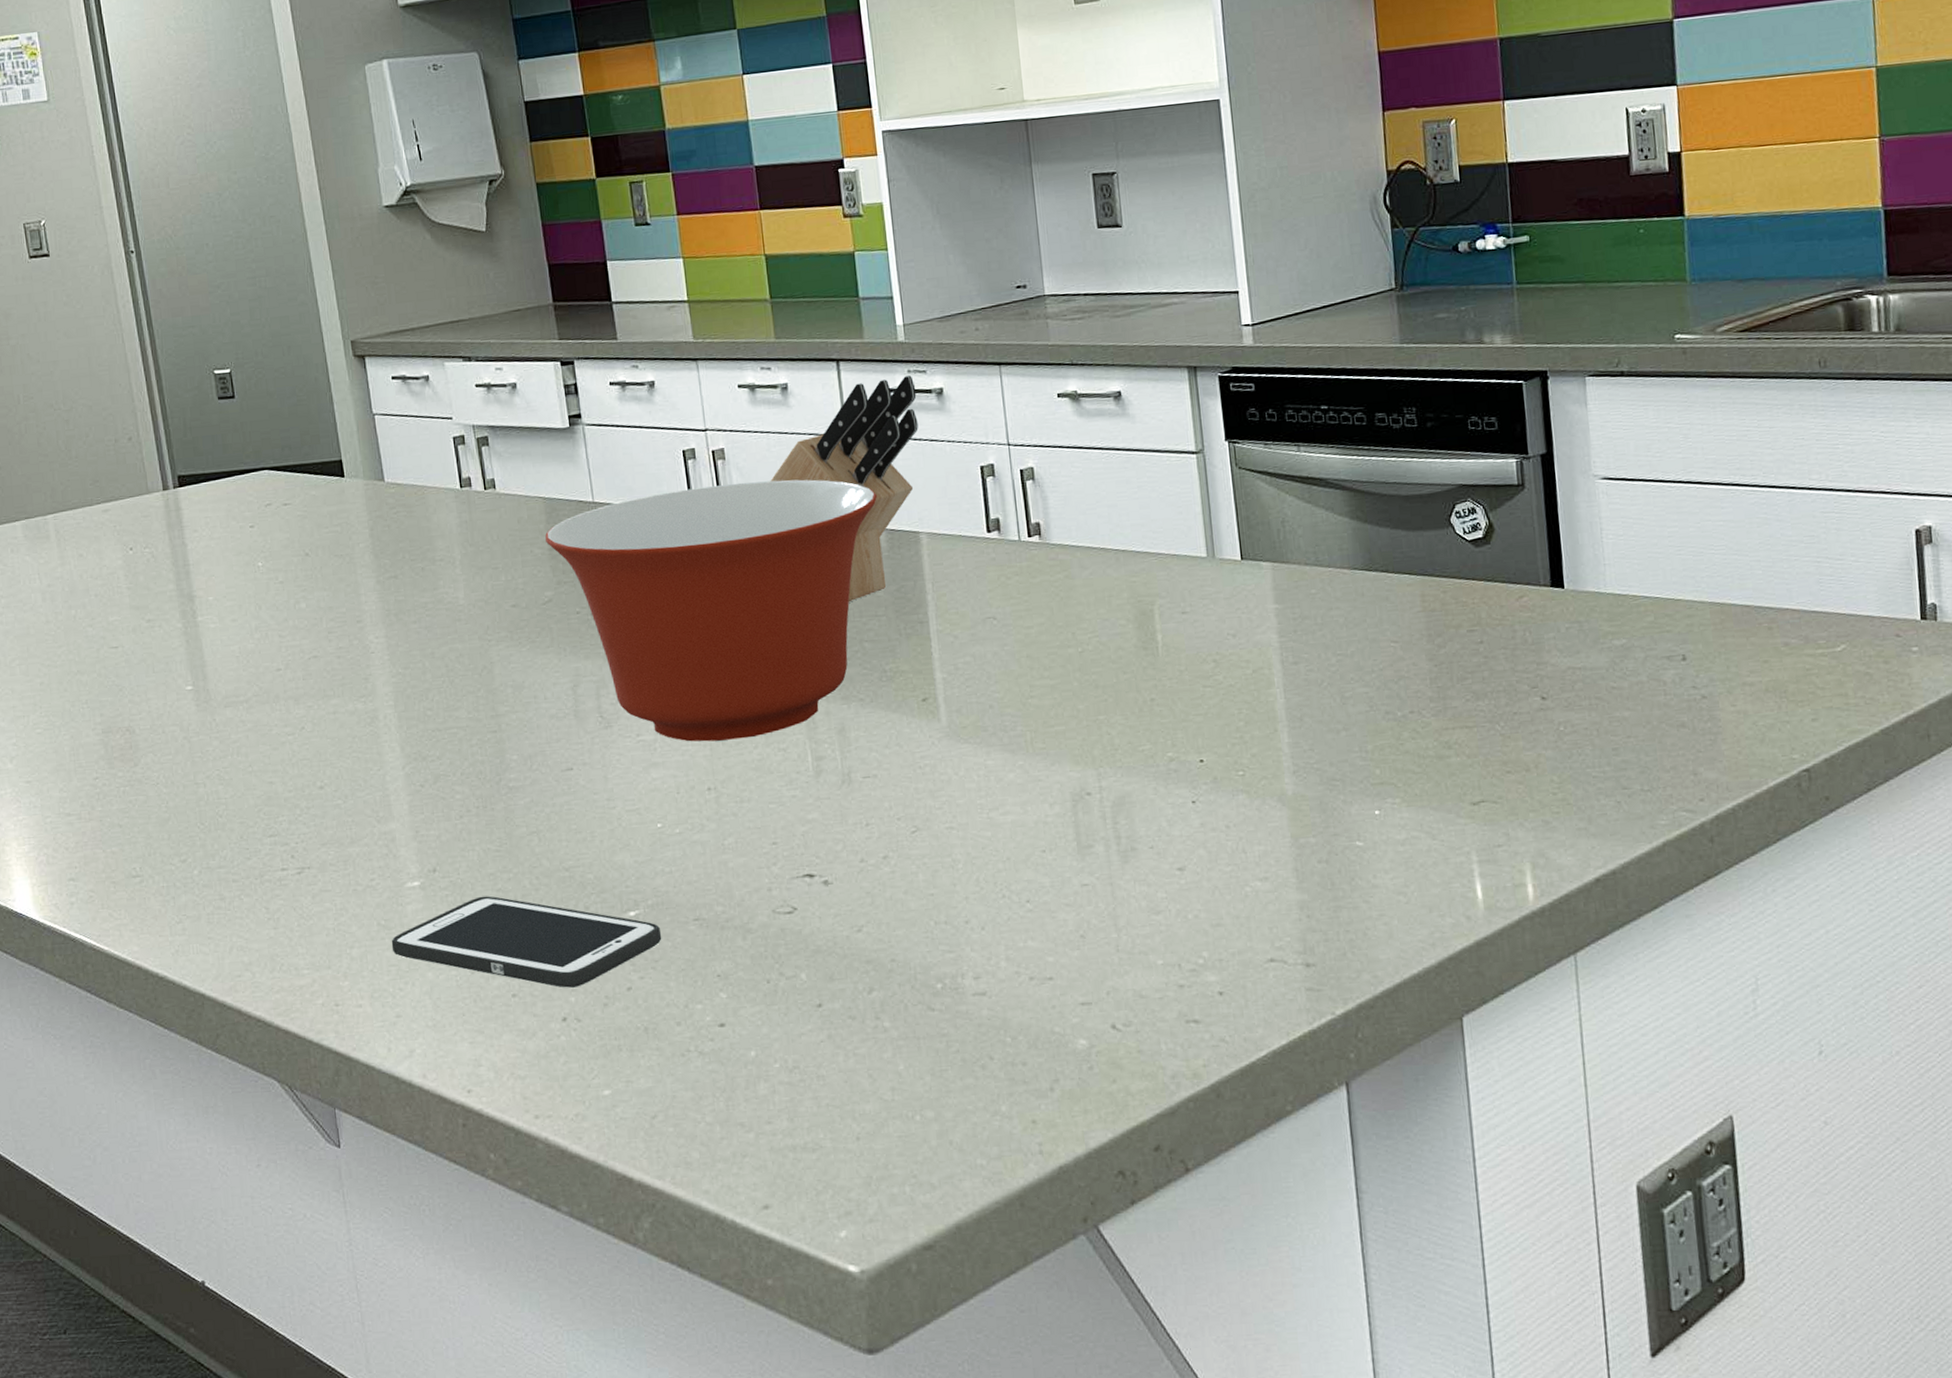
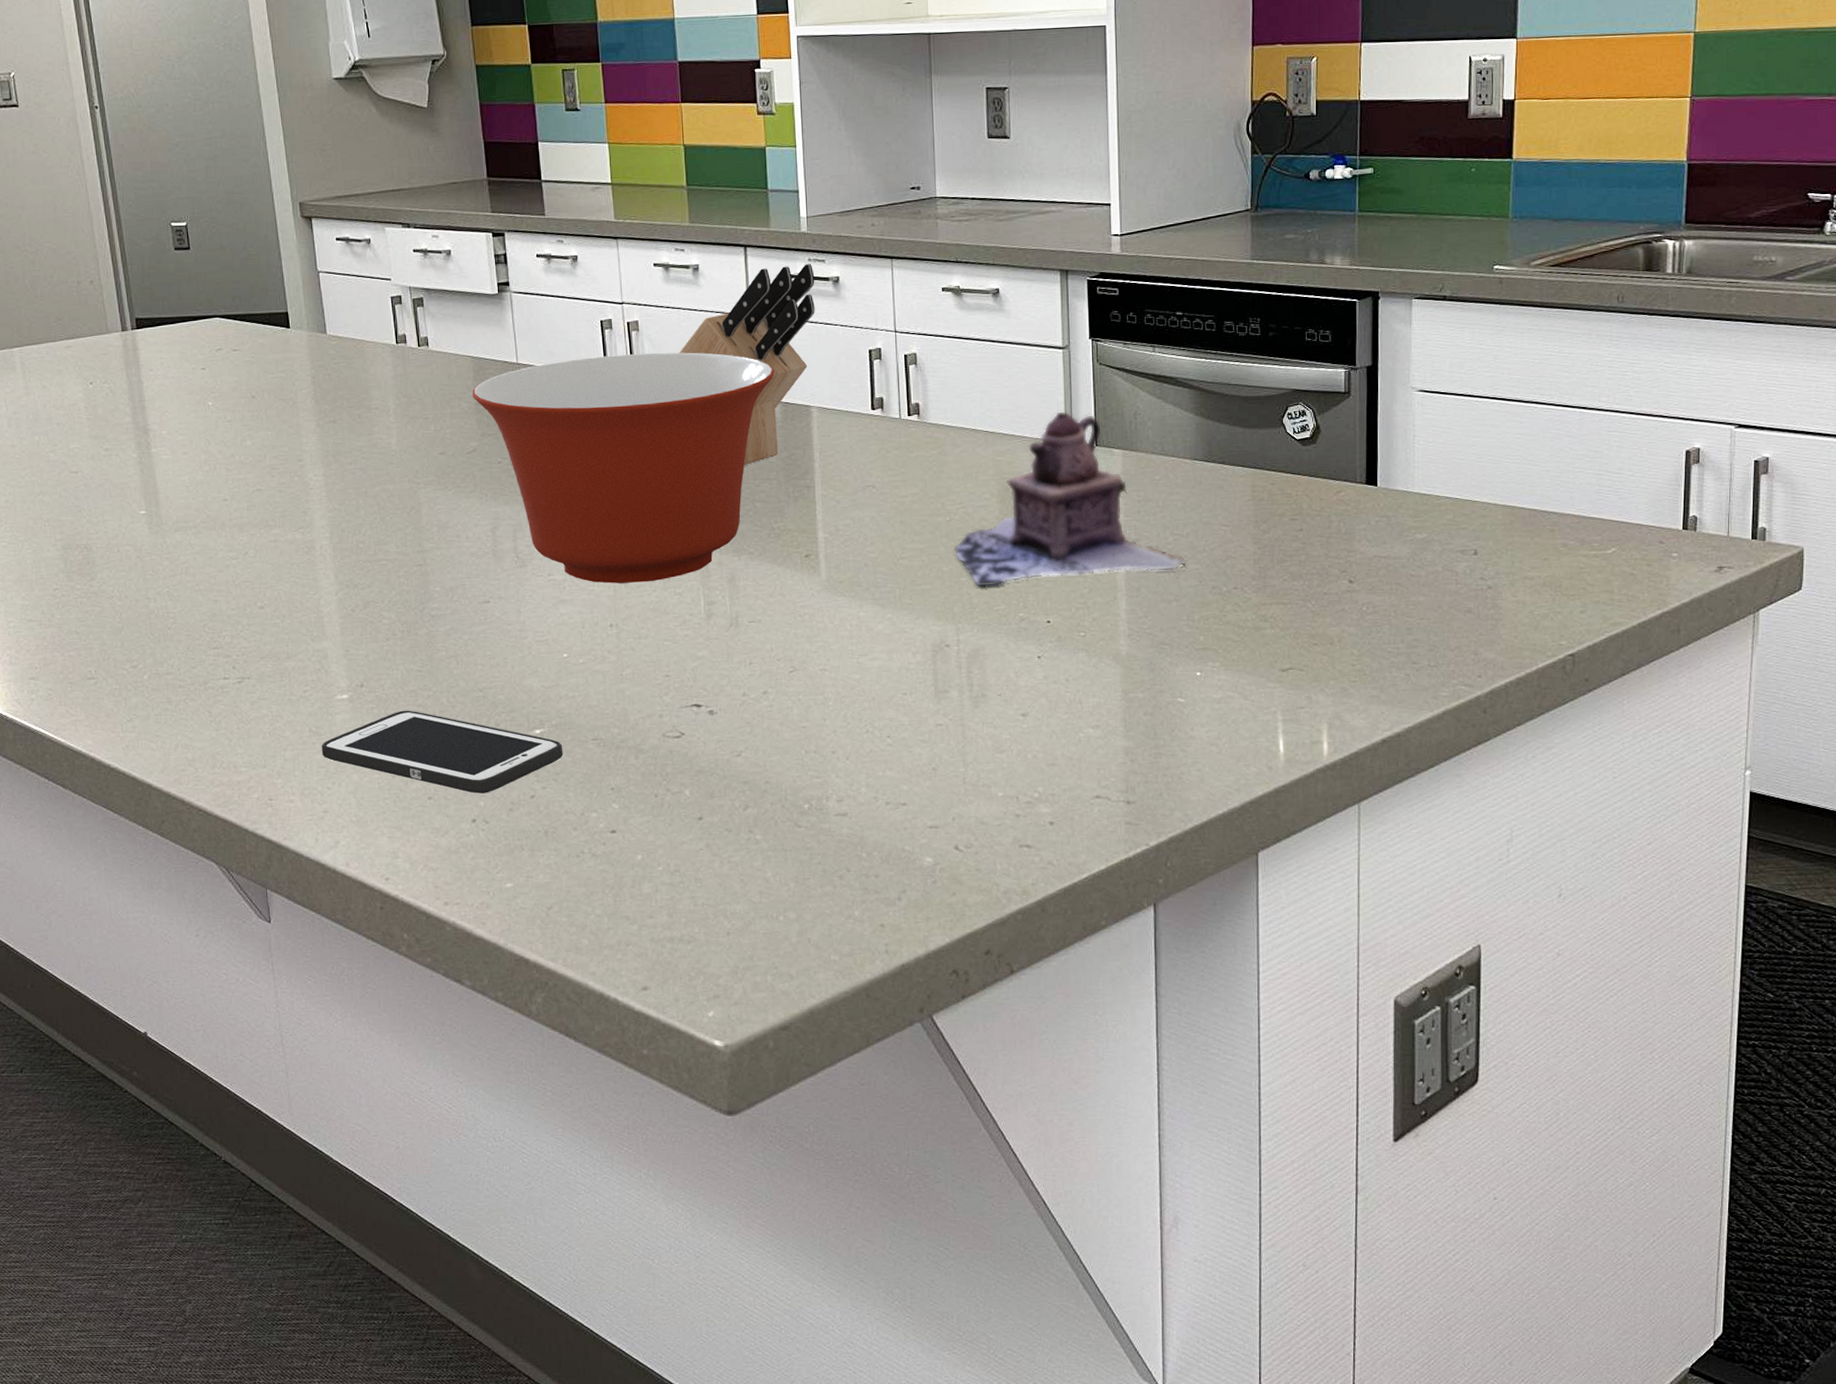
teapot: none [1090,522,1353,725] -> present [955,411,1186,587]

